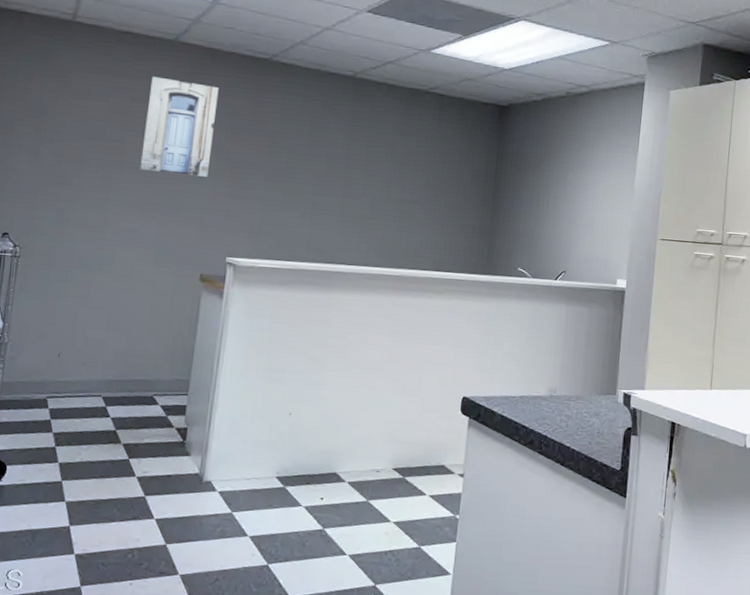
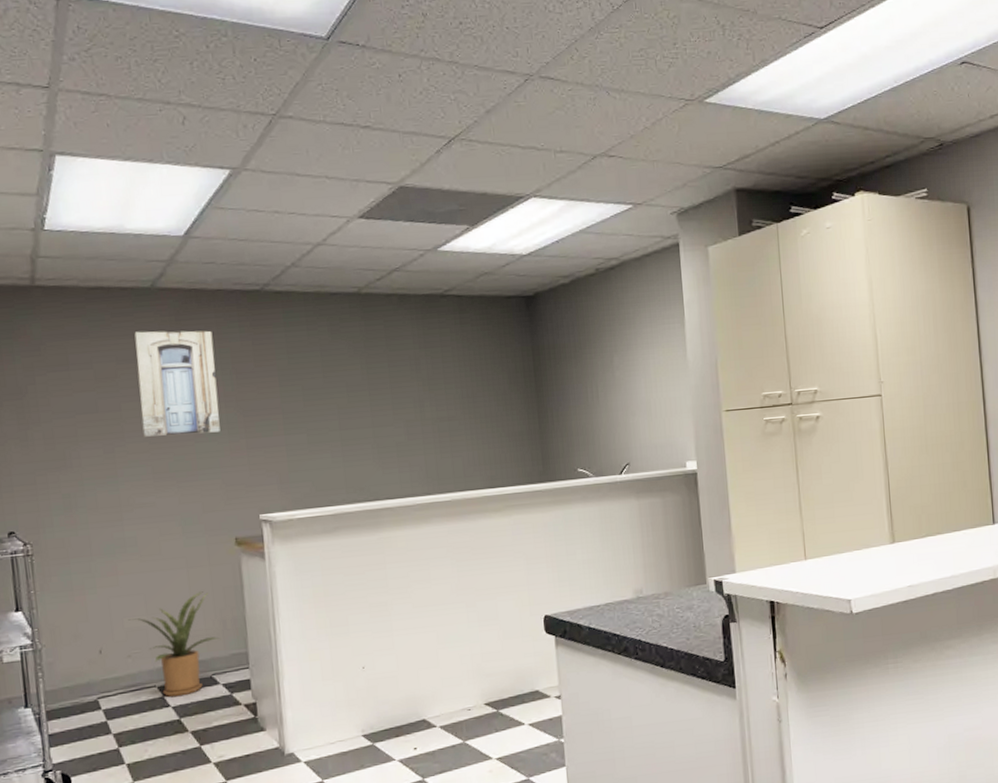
house plant: none [90,317,168,410] -> present [128,591,220,697]

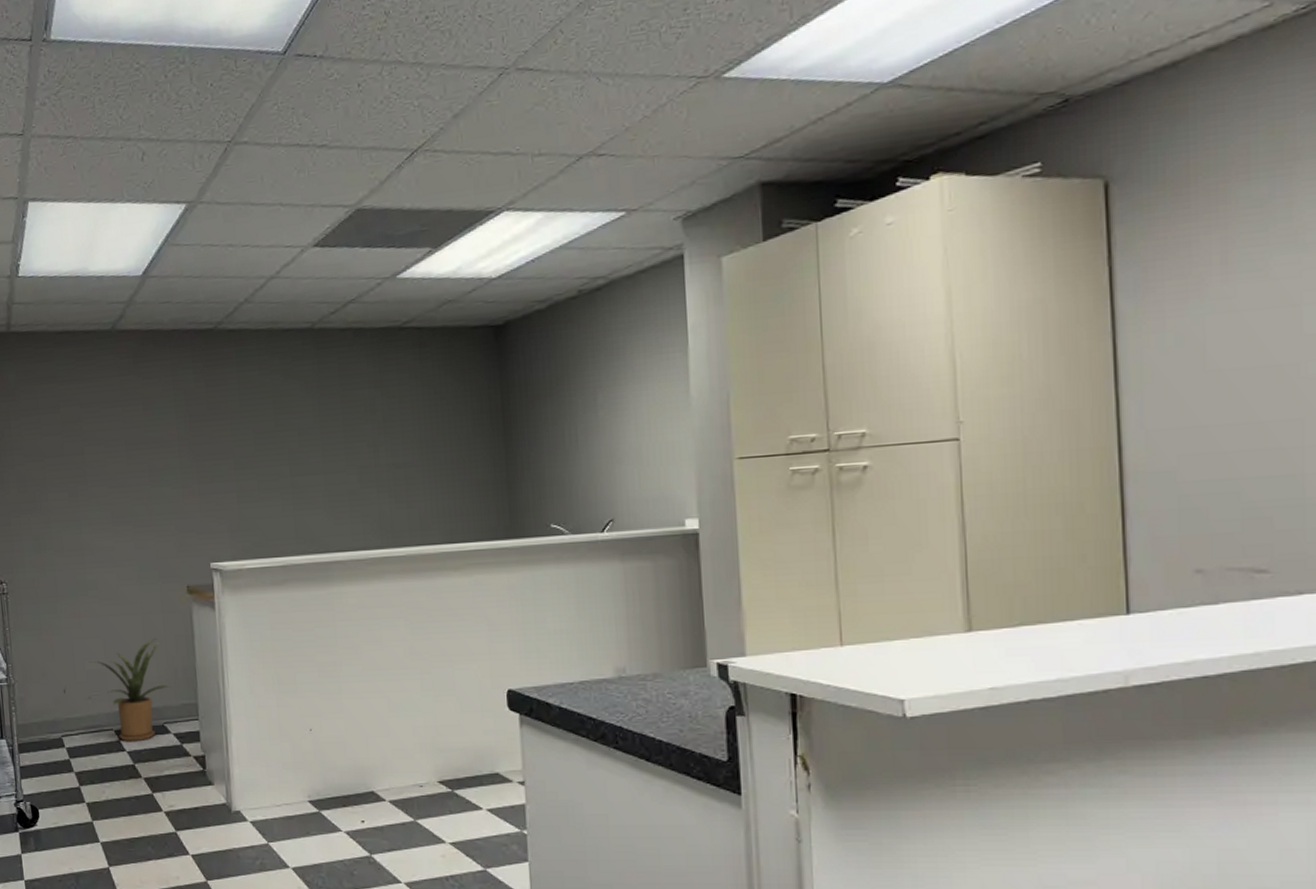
wall art: present [134,330,220,437] -> none [96,372,174,481]

